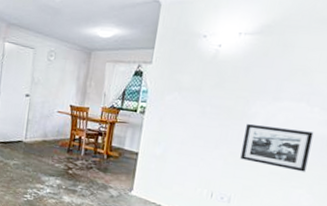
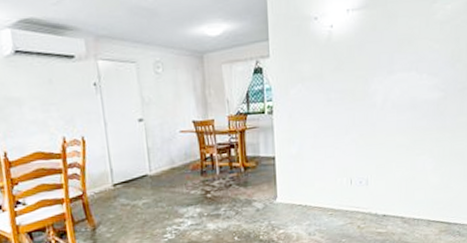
picture frame: present [240,124,314,172] -> none [370,98,426,140]

